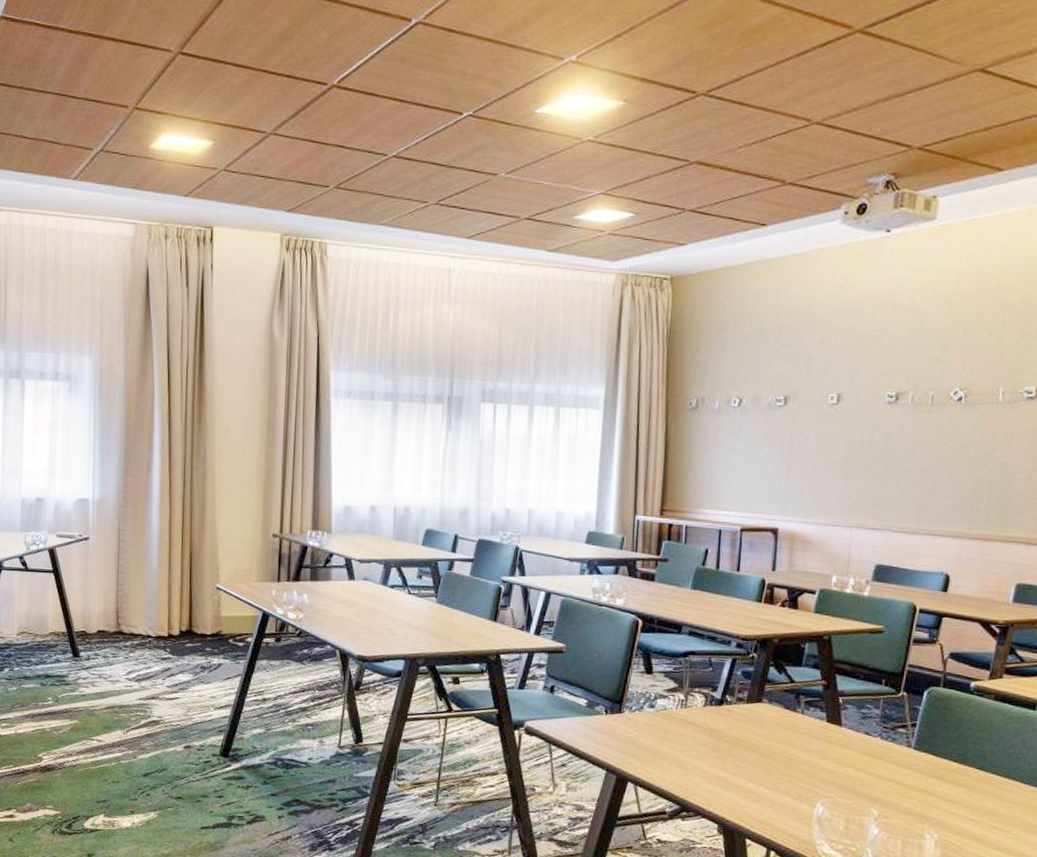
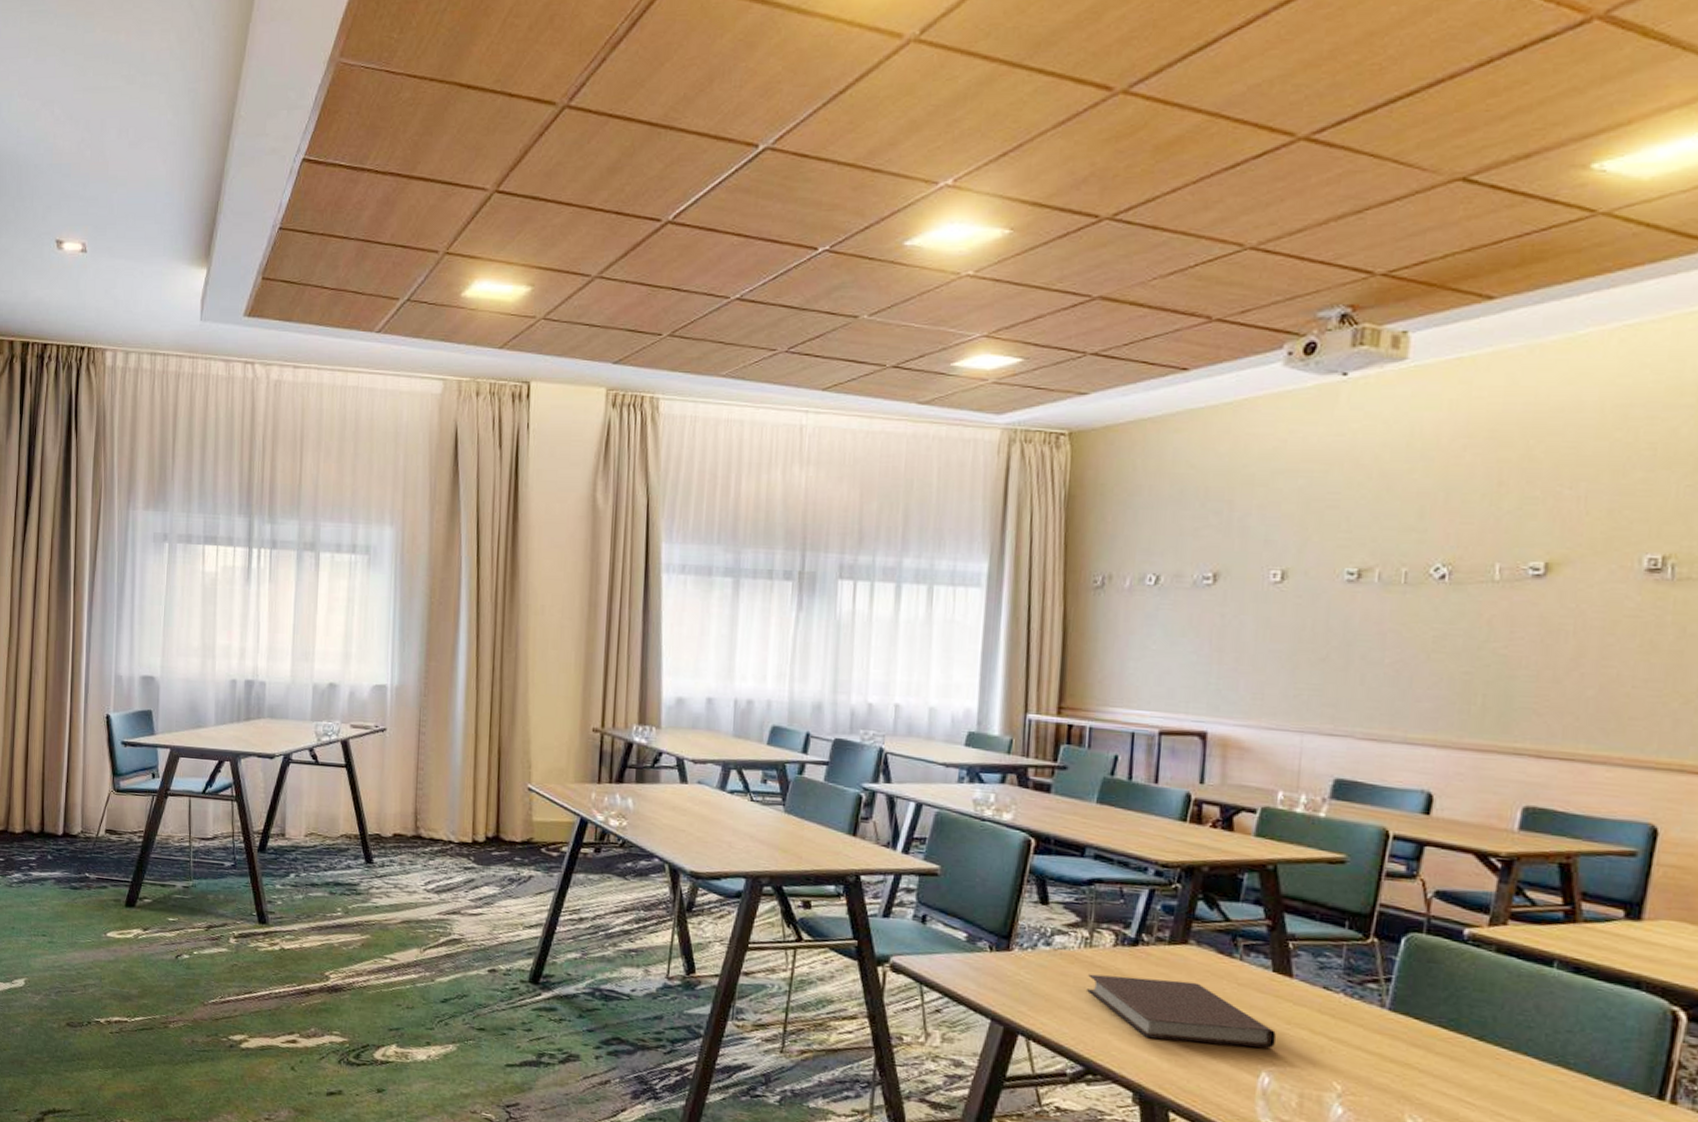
notebook: none [683,729,828,784] -> present [1087,974,1276,1048]

